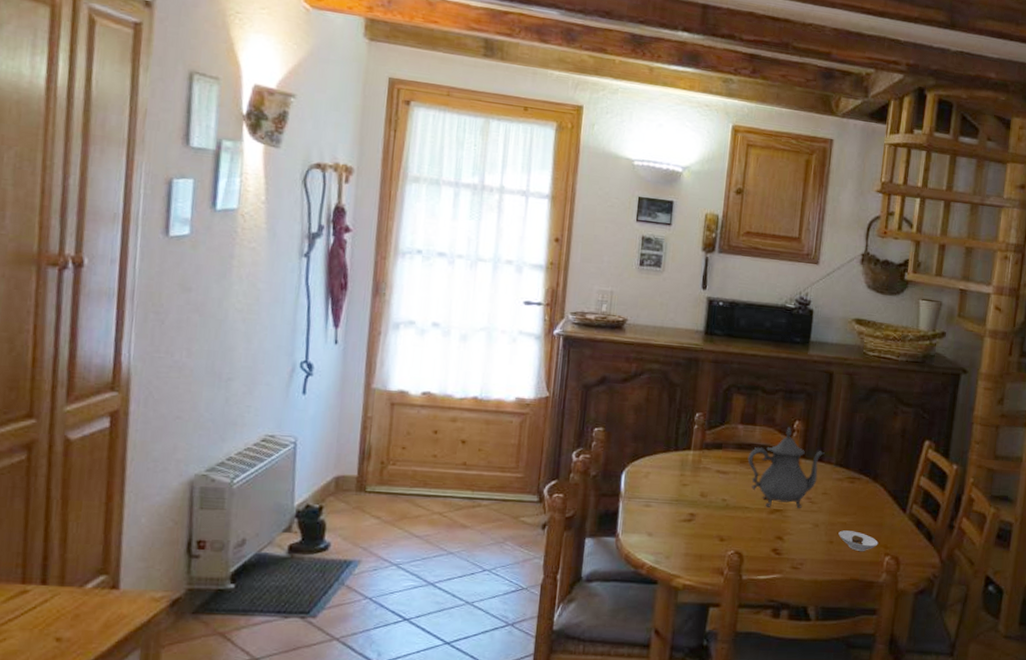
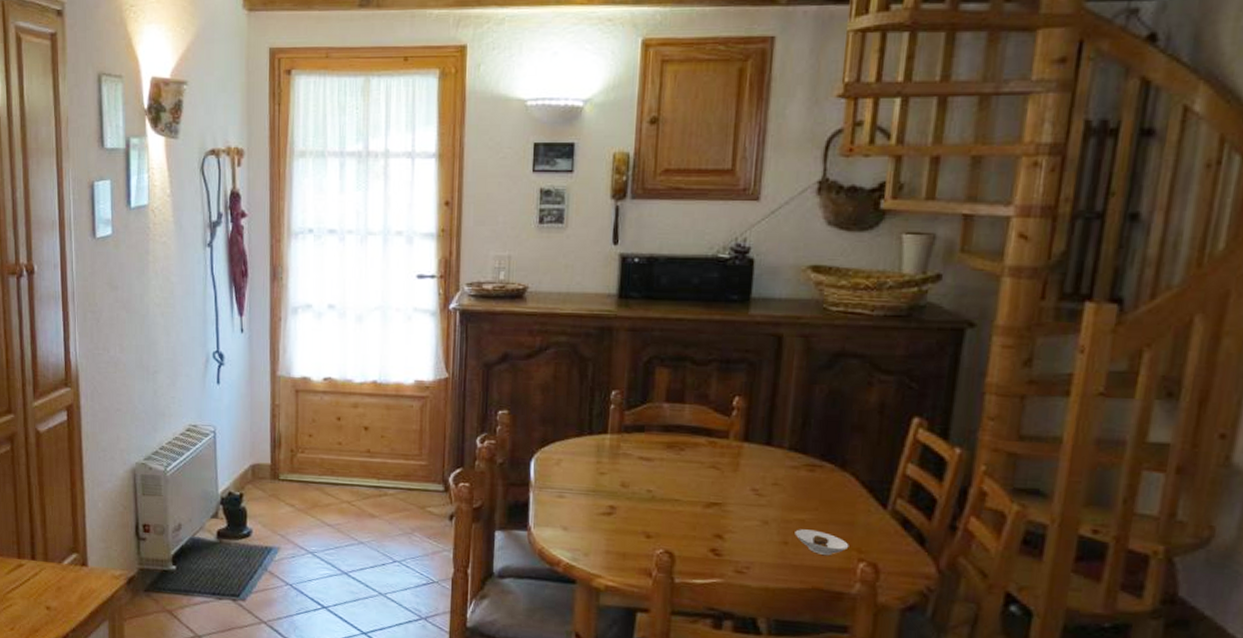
teapot: present [747,426,825,509] -> none [676,403,774,503]

